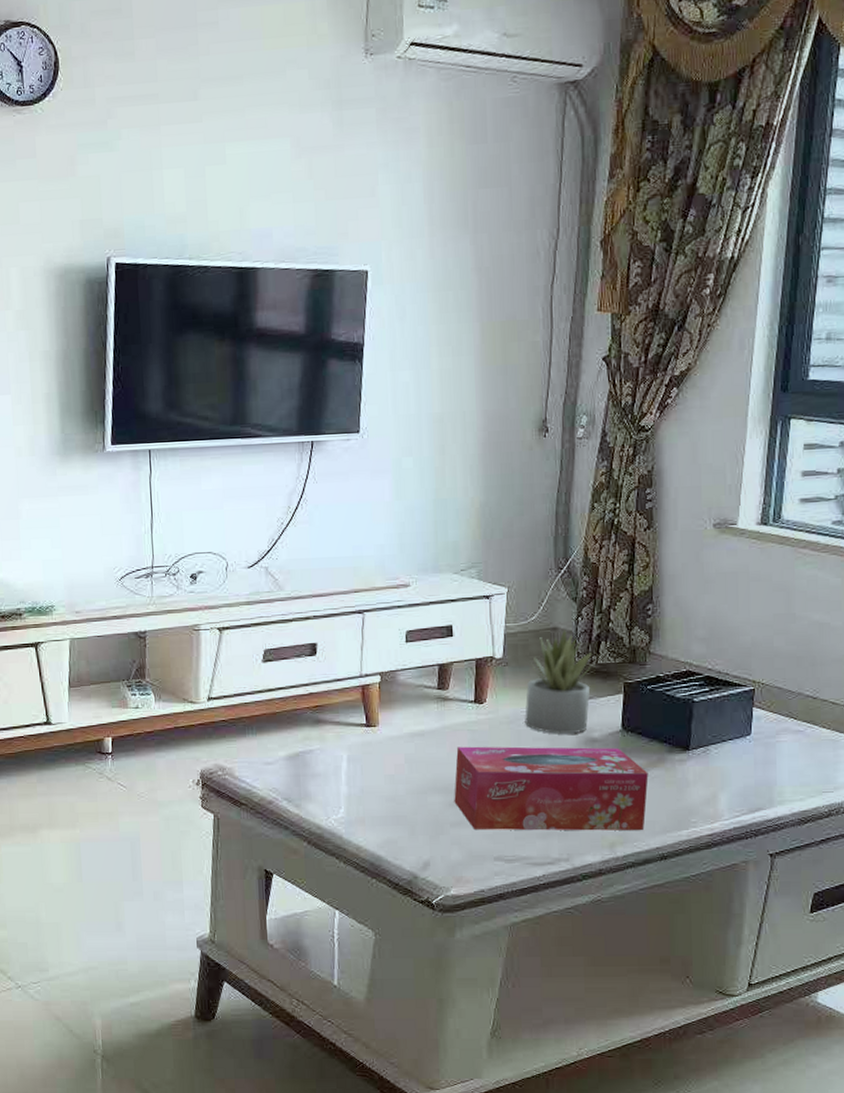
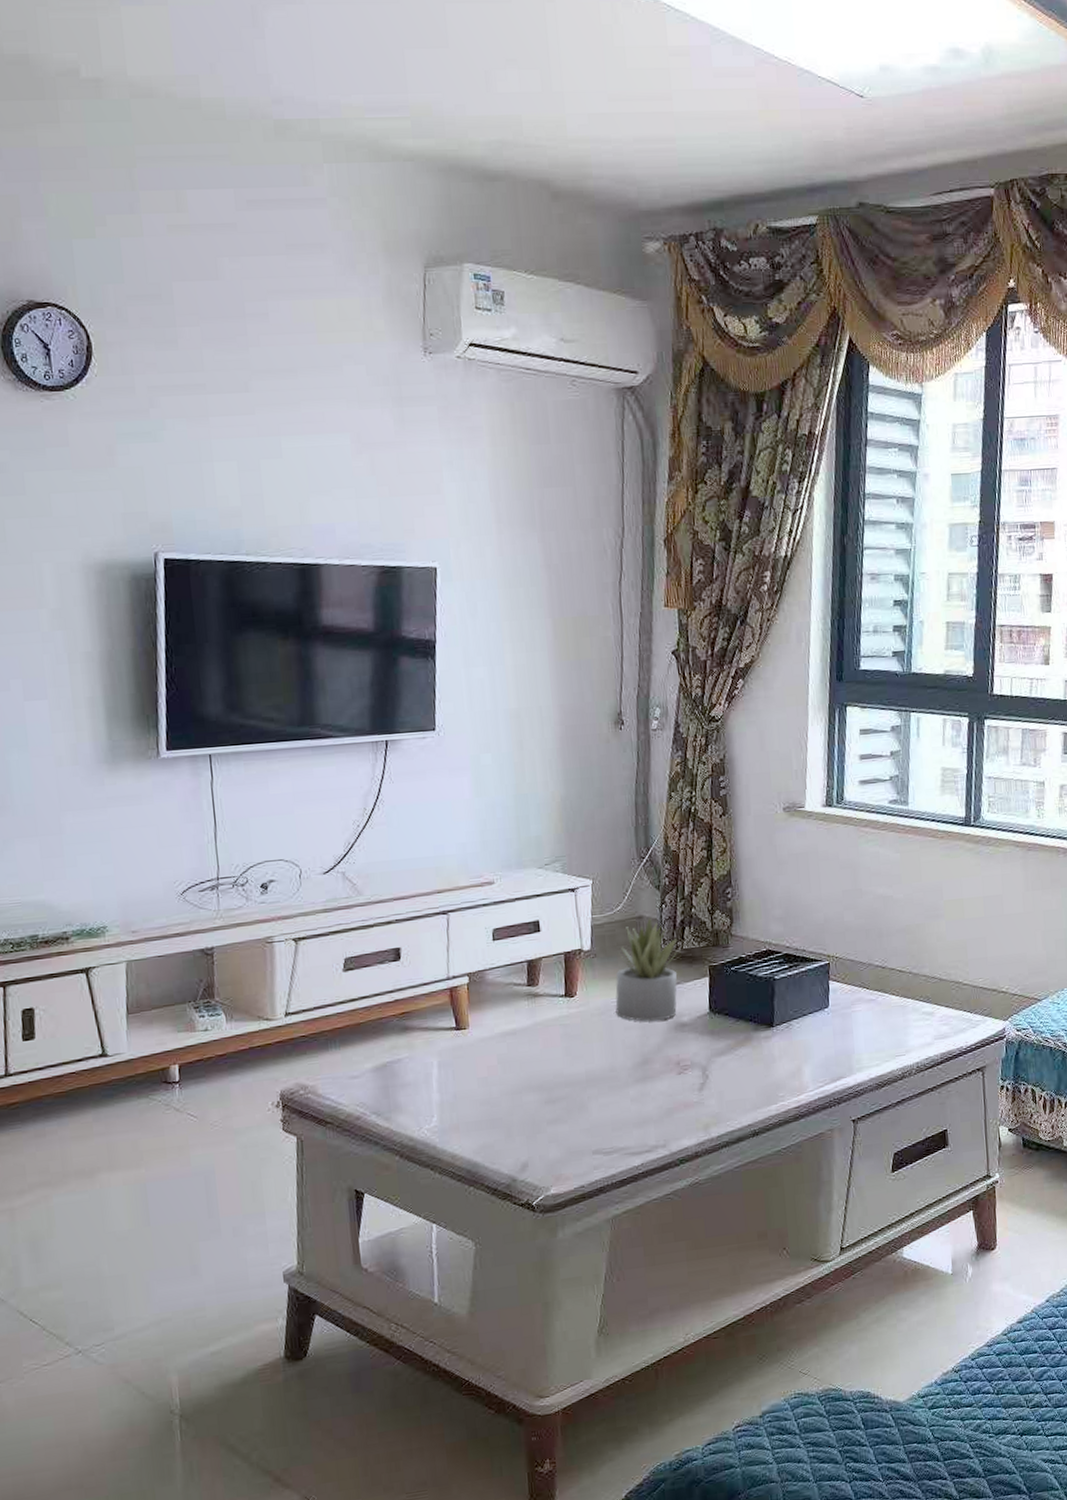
tissue box: present [454,746,649,831] -> none [549,1030,737,1125]

